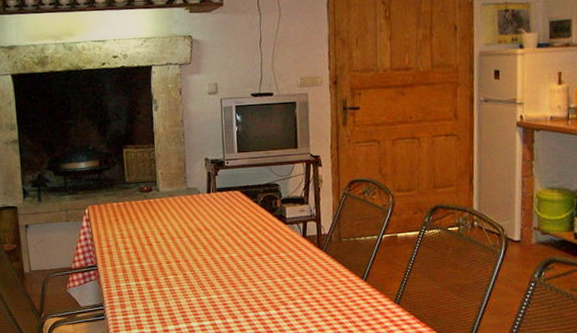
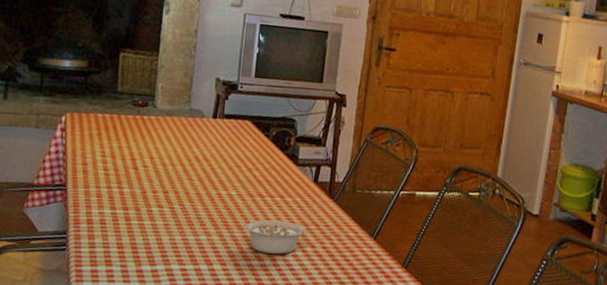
legume: none [249,274,312,304] -> present [245,220,317,254]

